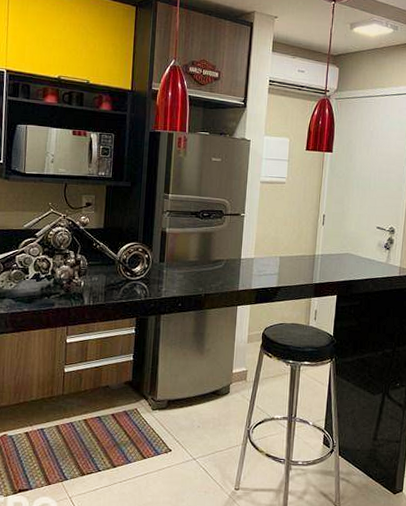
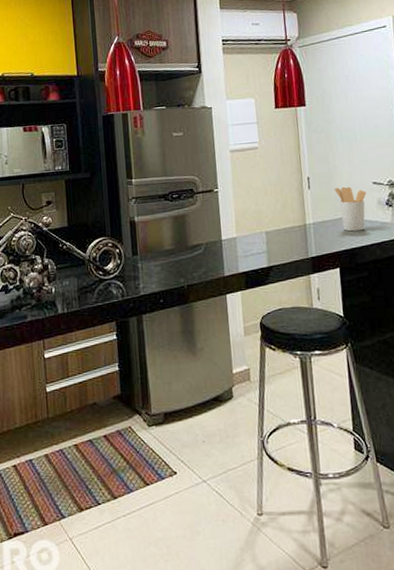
utensil holder: none [344,227,370,267] -> present [335,186,367,232]

